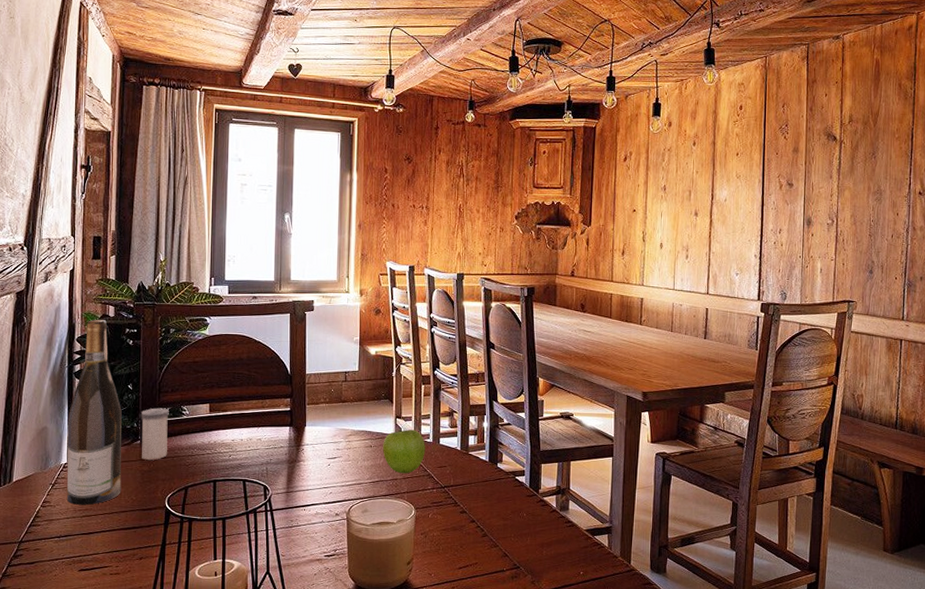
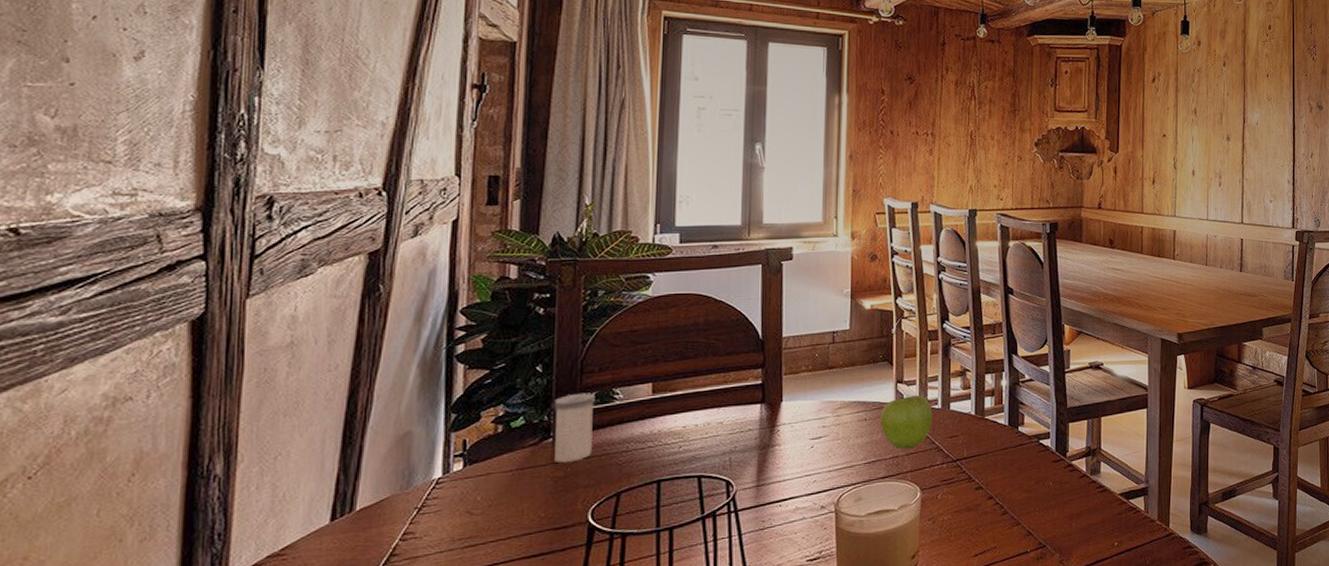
wine bottle: present [66,320,122,505] -> none [441,284,526,533]

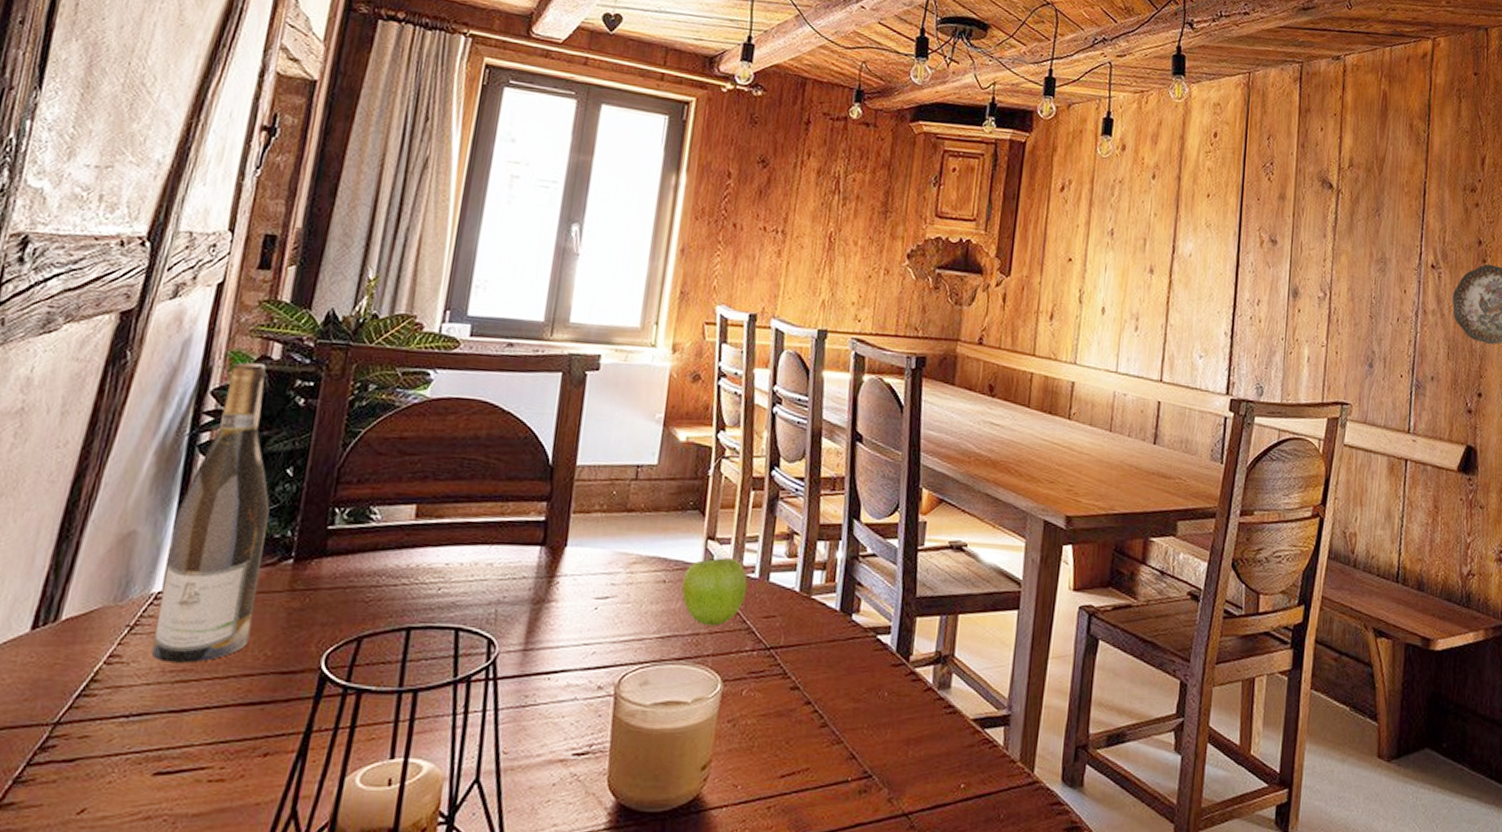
wine bottle: none [441,284,526,533] -> present [152,362,270,663]
salt shaker: present [553,393,595,463] -> none [292,507,349,592]

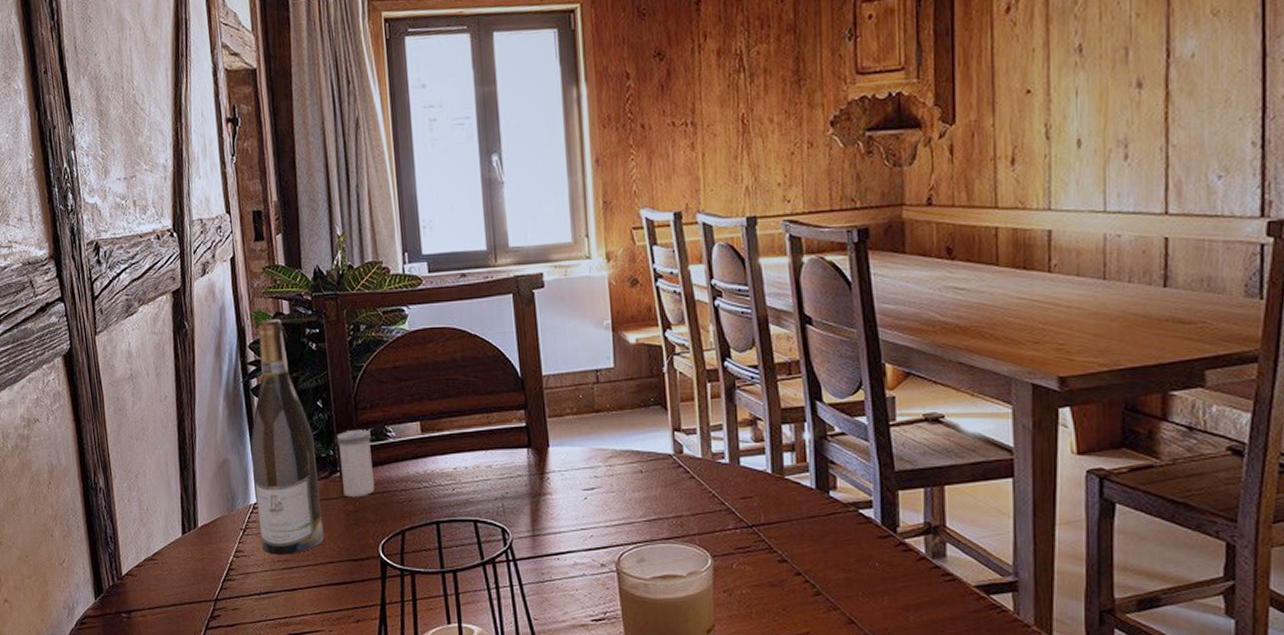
salt shaker: none [292,507,349,592] -> present [336,429,375,498]
fruit: present [681,557,748,626] -> none [658,447,720,509]

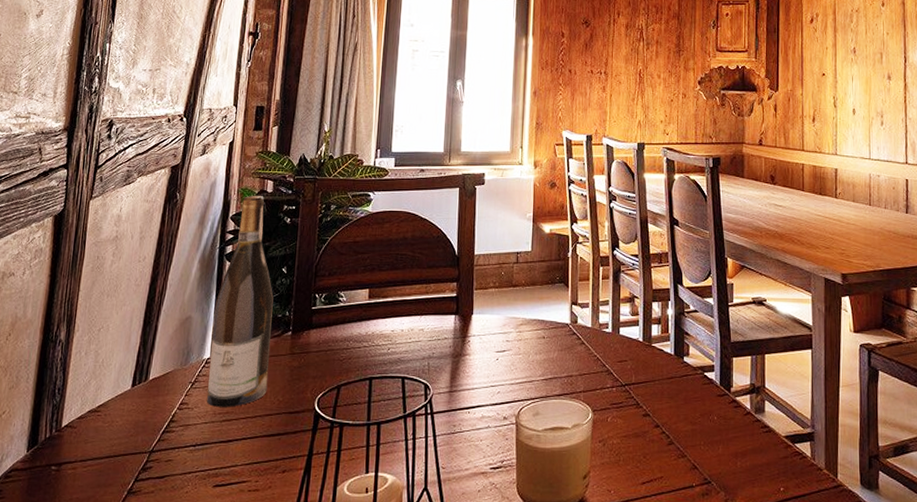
salt shaker: present [336,429,375,498] -> none [292,294,325,355]

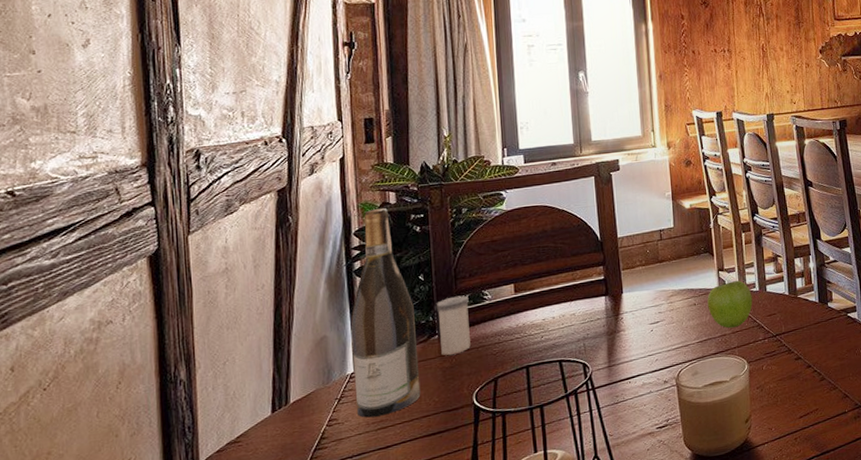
salt shaker: none [292,294,325,355] -> present [436,295,471,356]
fruit: none [557,318,604,370] -> present [707,280,753,328]

